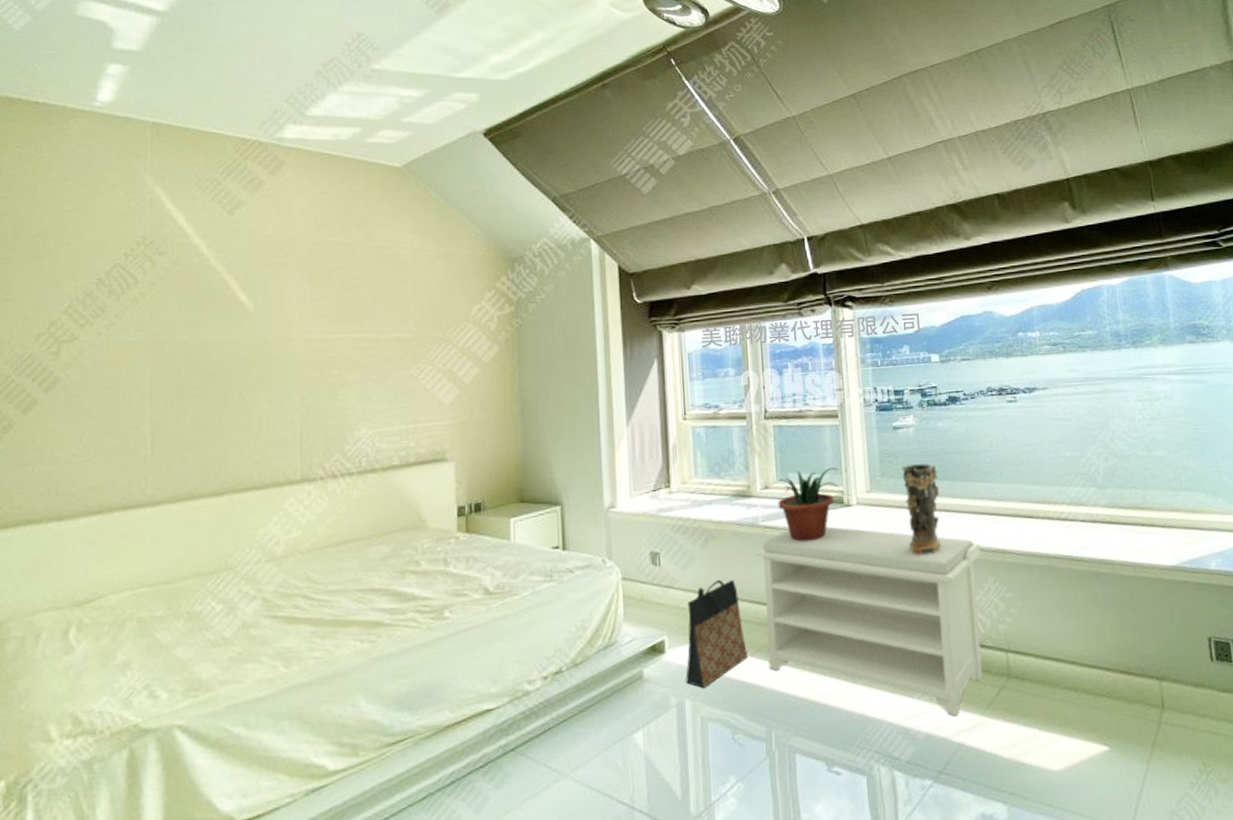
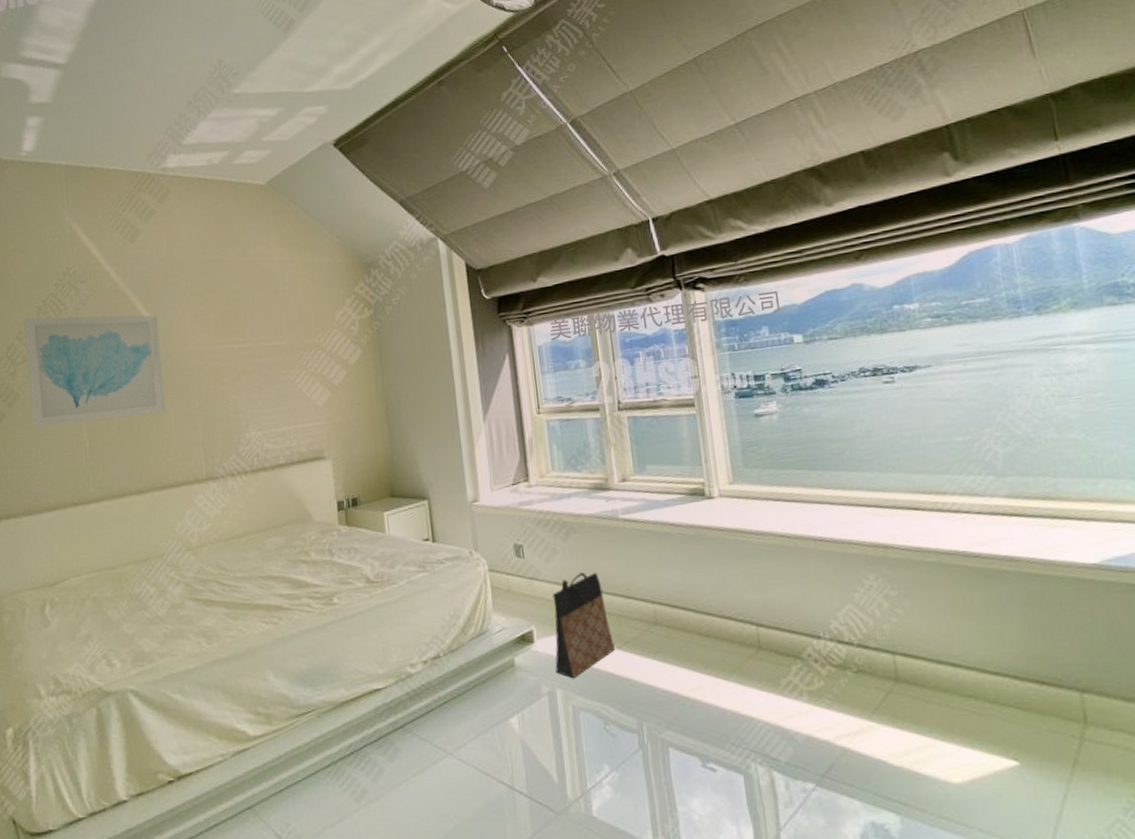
wall art: none [75,289,257,418] -> present [24,315,166,428]
bench: present [756,526,983,717] -> none [617,519,867,720]
potted plant: present [777,467,838,542] -> none [636,458,699,535]
decorative vase: present [901,463,941,555] -> none [766,452,814,550]

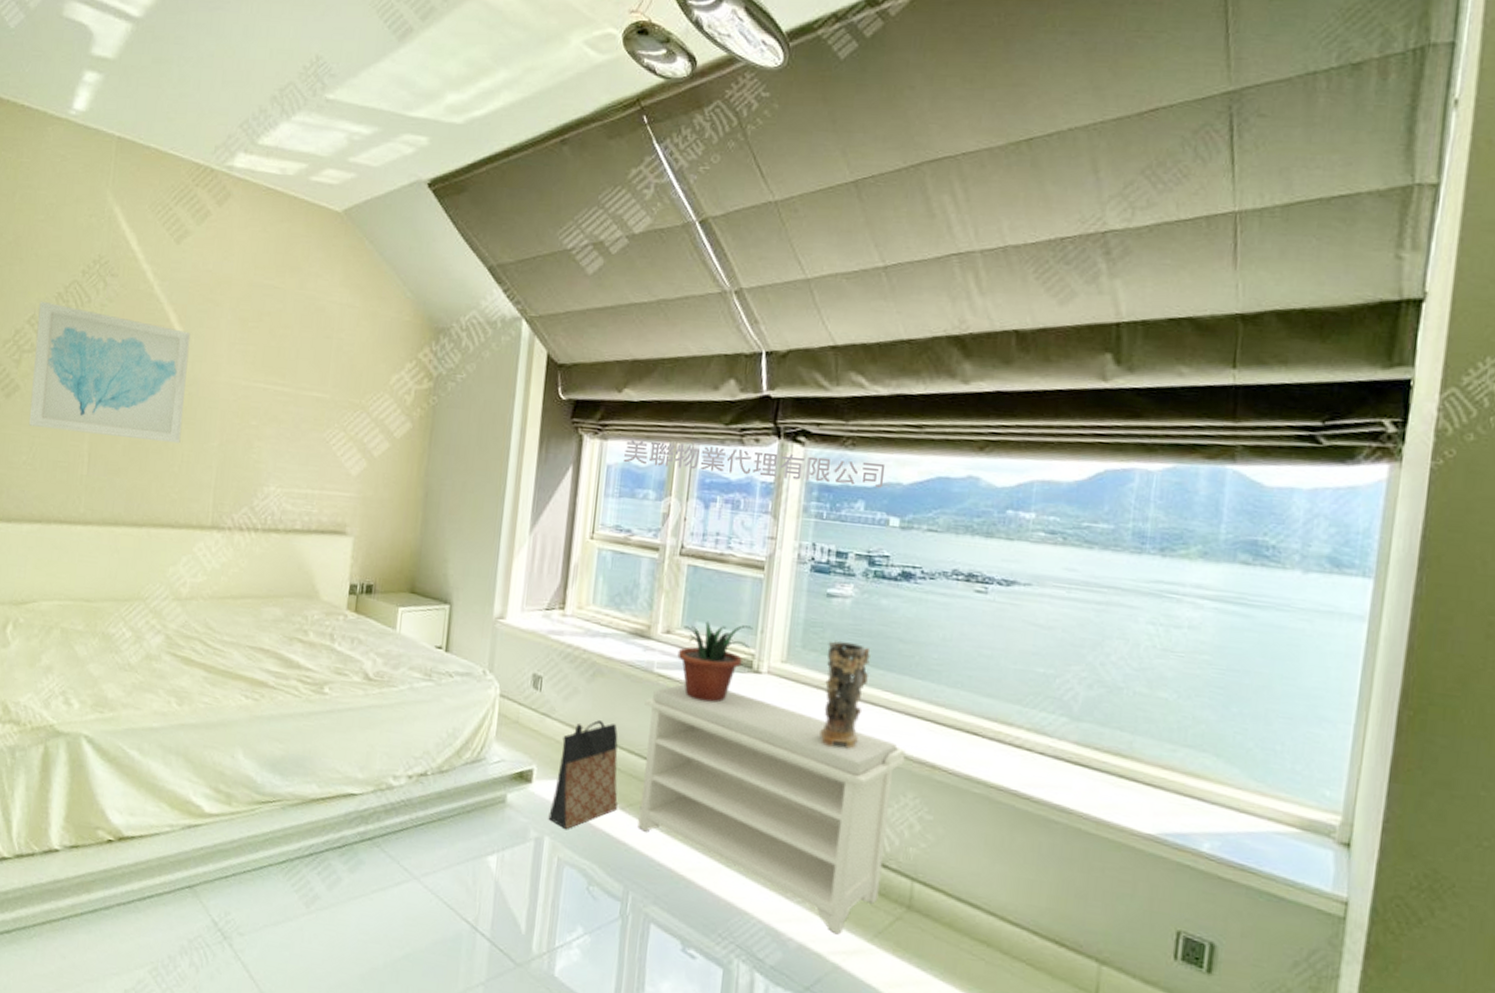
bench: none [617,519,867,720] -> present [638,684,906,935]
potted plant: none [636,458,699,535] -> present [677,621,753,703]
decorative vase: none [766,452,814,550] -> present [820,640,870,749]

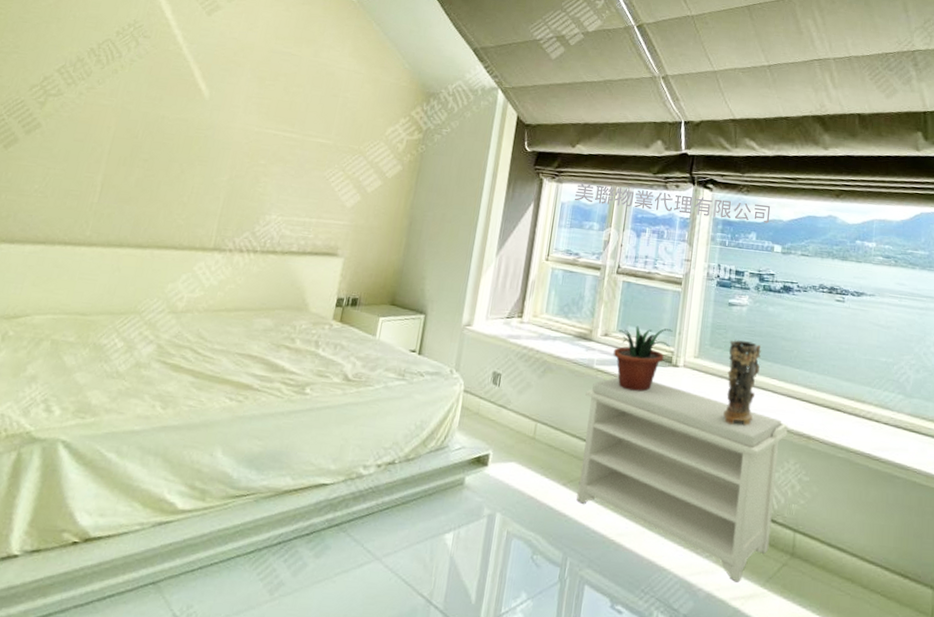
wall art: present [28,301,191,444] -> none [45,54,212,178]
bag: present [548,720,618,830] -> none [500,409,563,506]

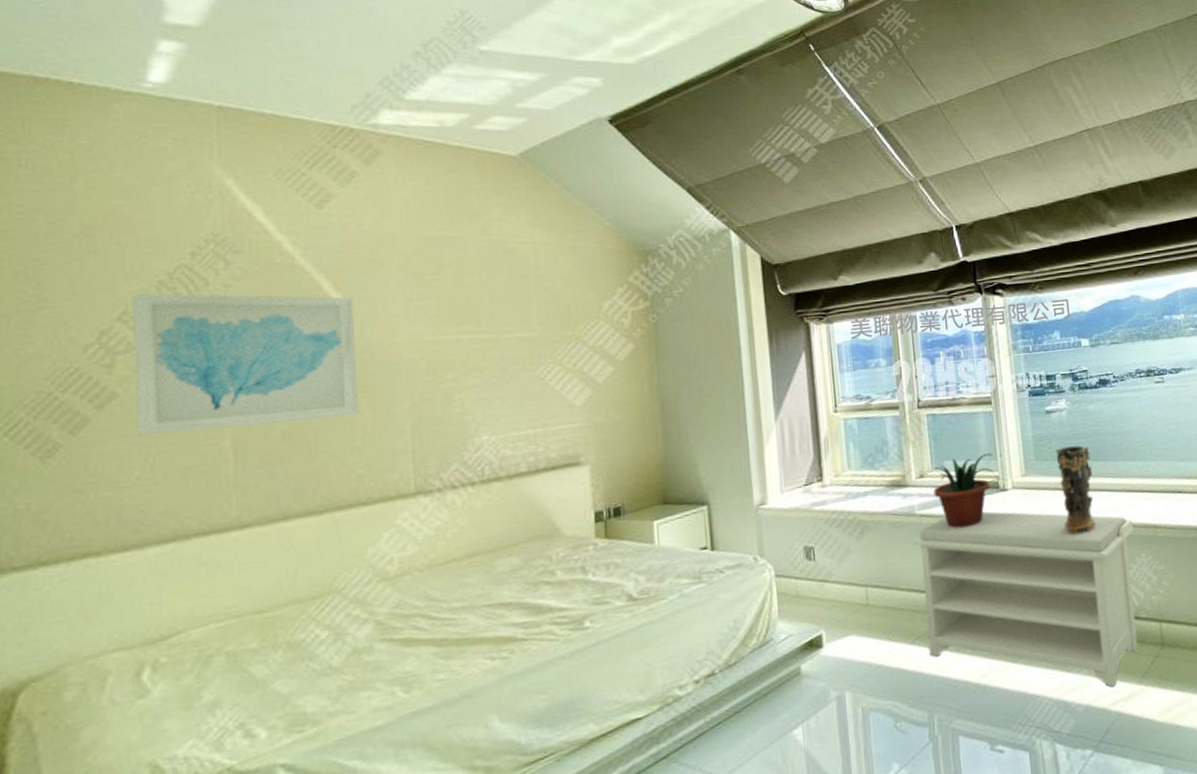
wall art: none [45,54,212,178] -> present [133,293,359,436]

